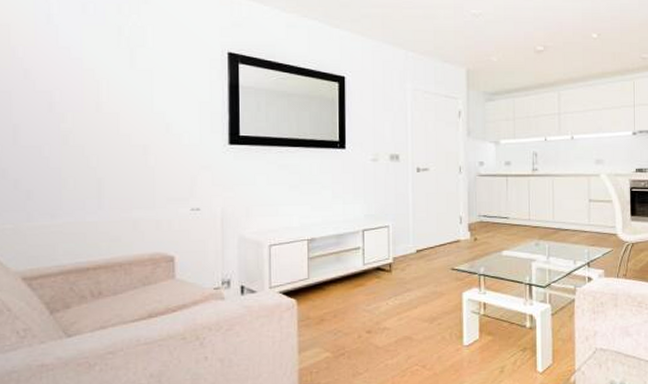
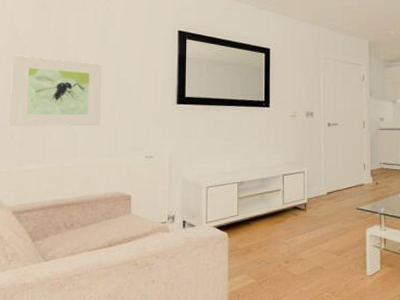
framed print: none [10,81,132,172] -> present [10,55,103,127]

